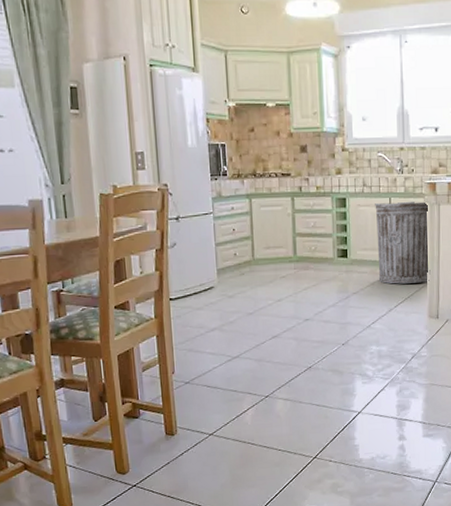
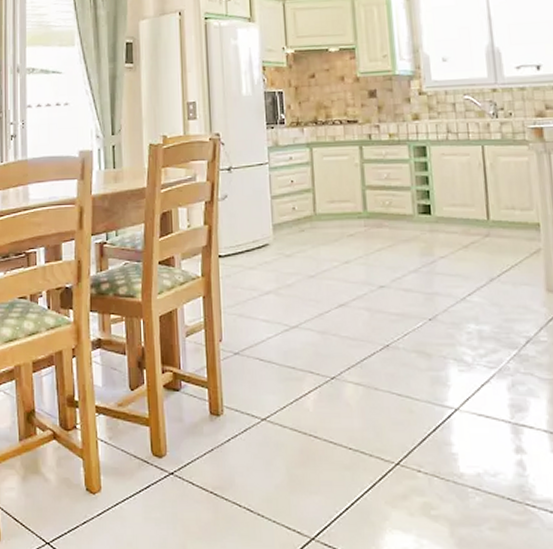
trash can: present [375,201,431,284] -> none [463,149,545,248]

